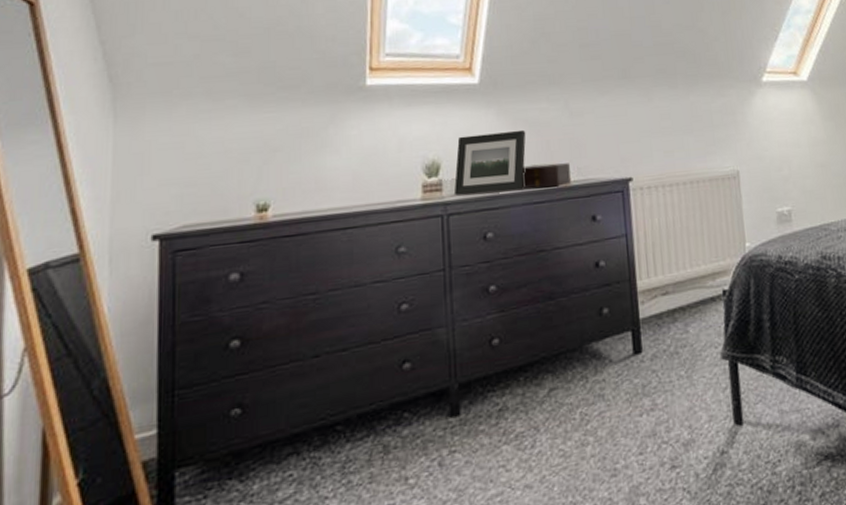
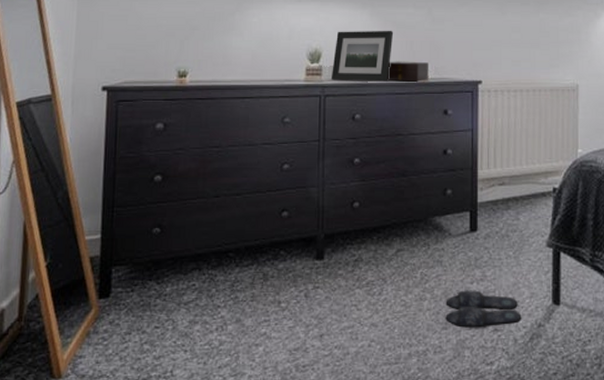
slippers: none [612,422,702,471] -> present [445,290,522,328]

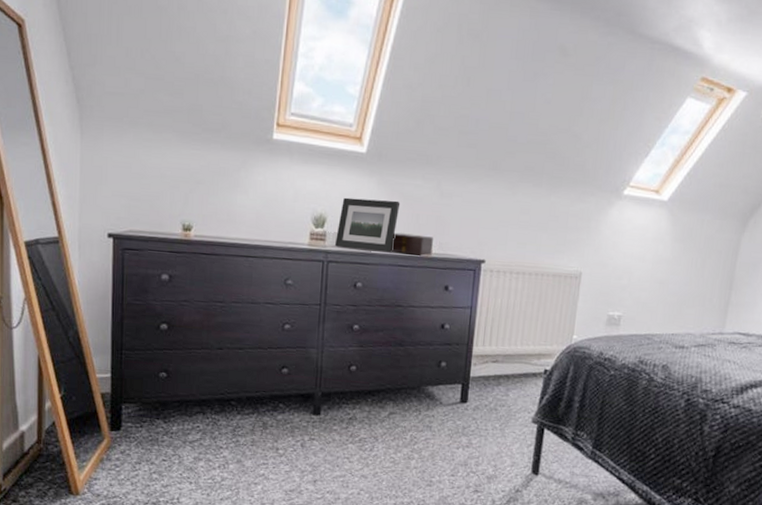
slippers: present [445,290,522,328] -> none [430,454,502,487]

